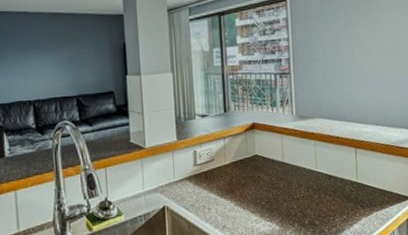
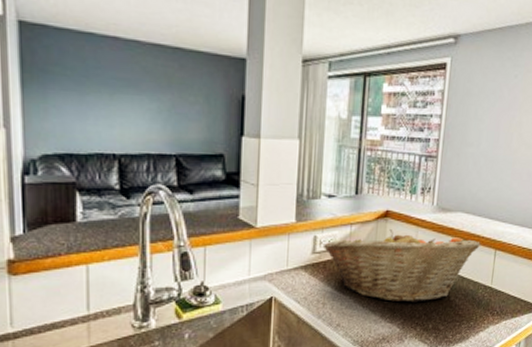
fruit basket: none [202,139,341,203] -> present [322,229,480,303]

